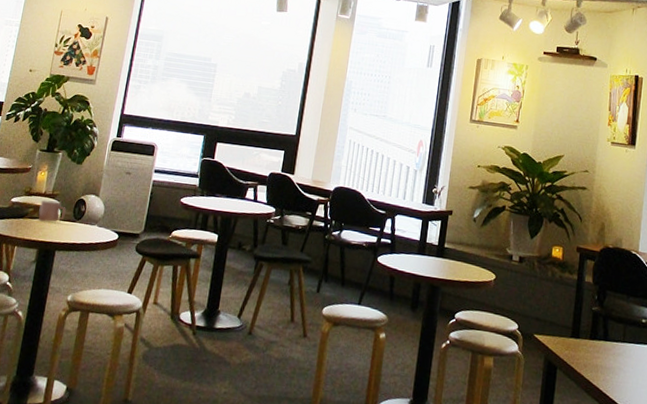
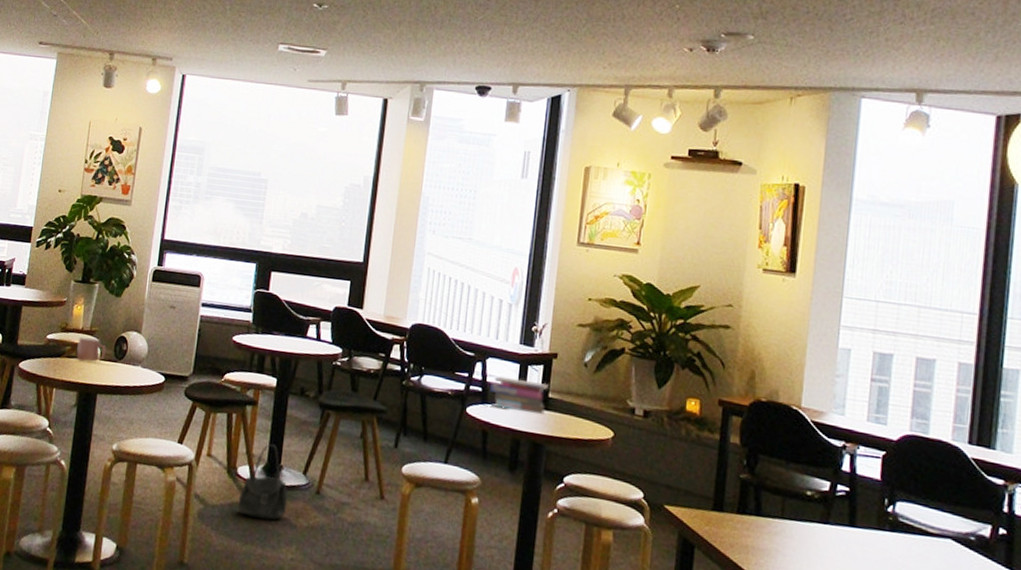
handbag: none [179,292,224,359] -> present [237,444,288,520]
books: none [397,230,445,262] -> present [490,376,549,415]

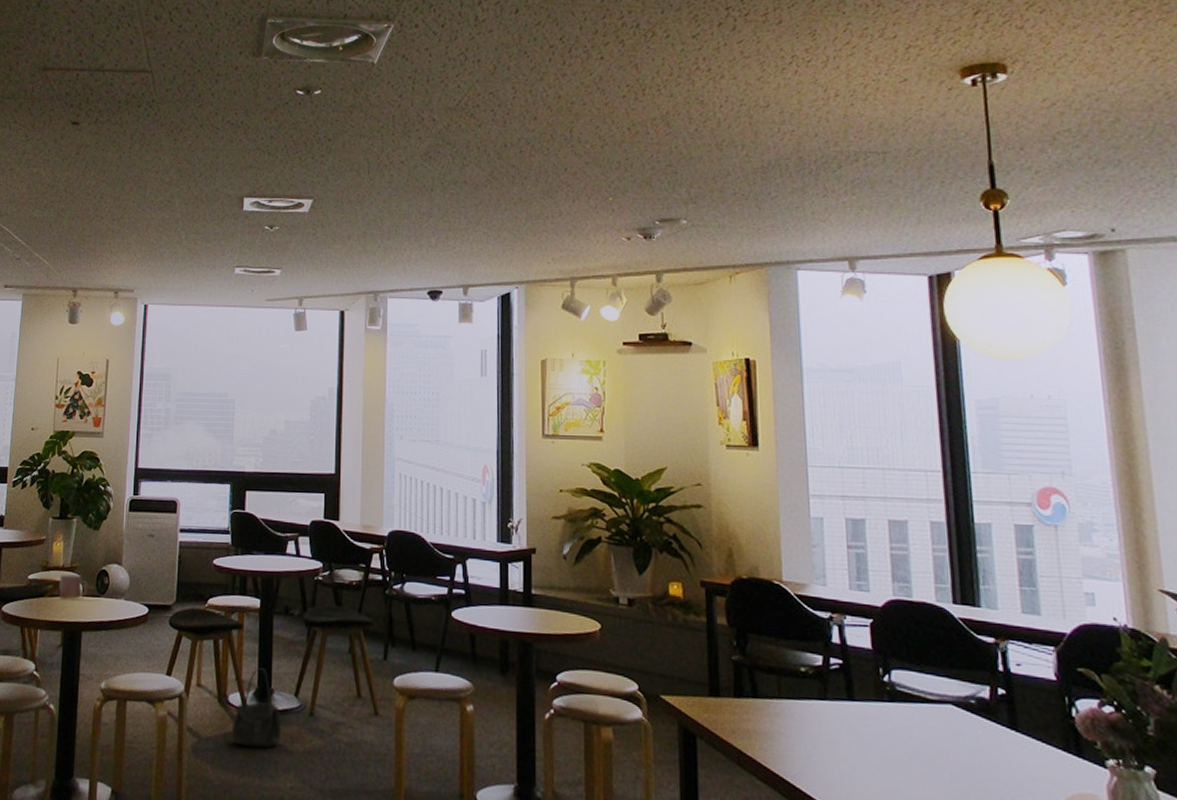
books: present [490,376,549,415] -> none [473,576,531,613]

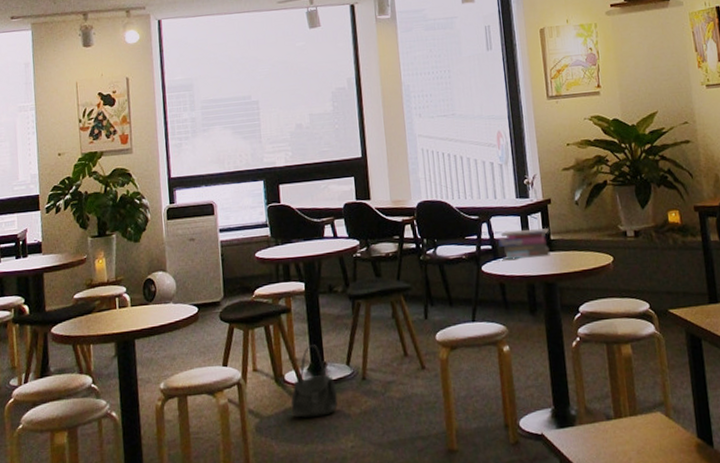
mug: present [59,574,89,601] -> none [105,287,136,314]
books: none [473,576,531,613] -> present [498,227,550,260]

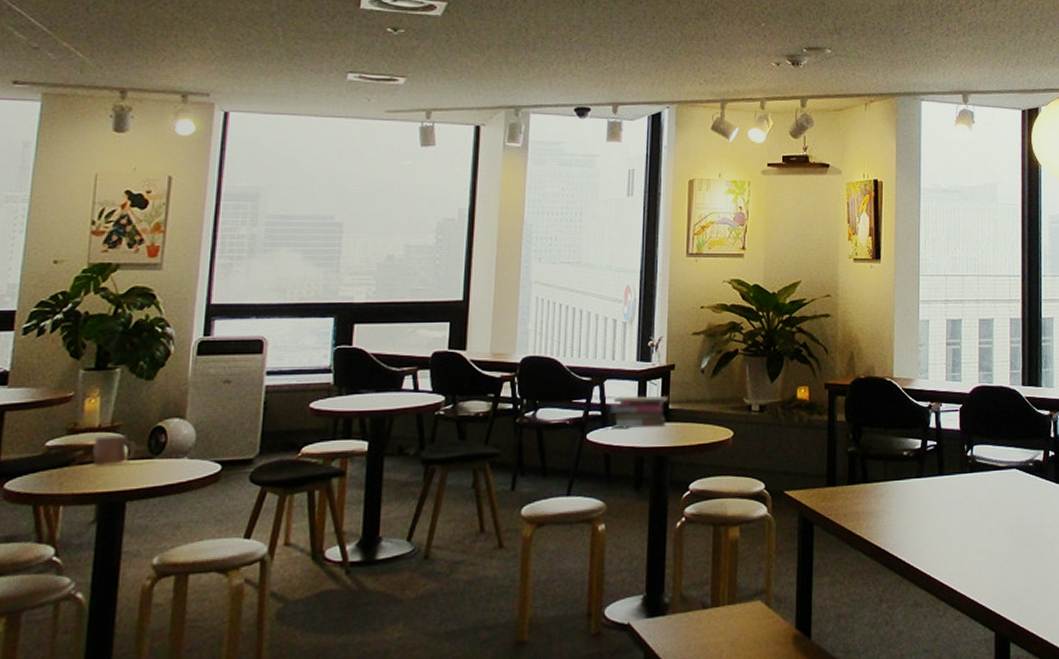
mug: none [105,287,136,314] -> present [92,435,137,468]
handbag: present [290,345,338,418] -> none [327,516,391,603]

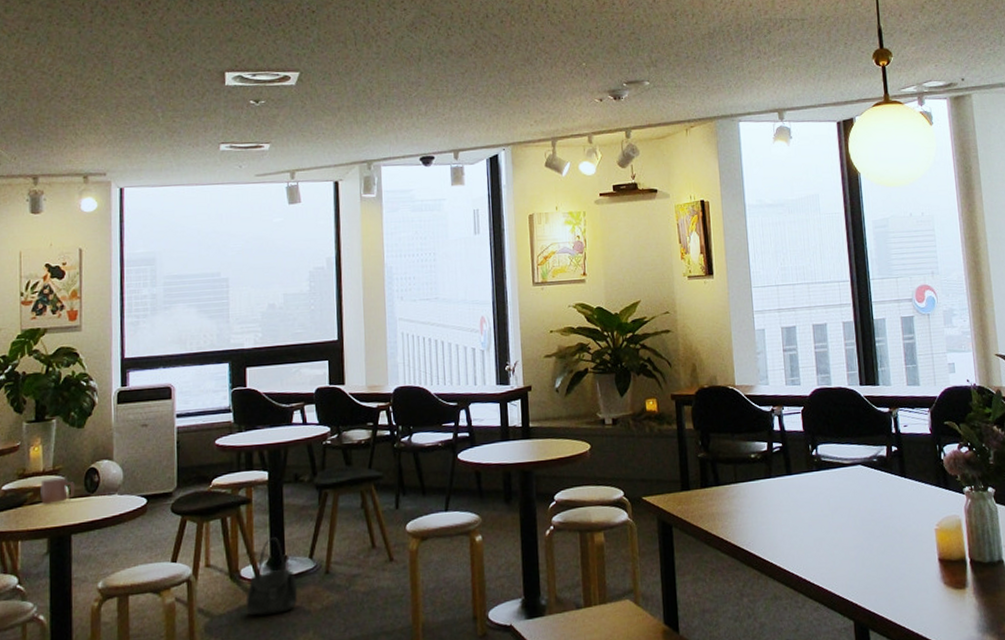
handbag: none [327,516,391,603] -> present [245,537,298,616]
books: present [610,395,668,429] -> none [476,414,528,448]

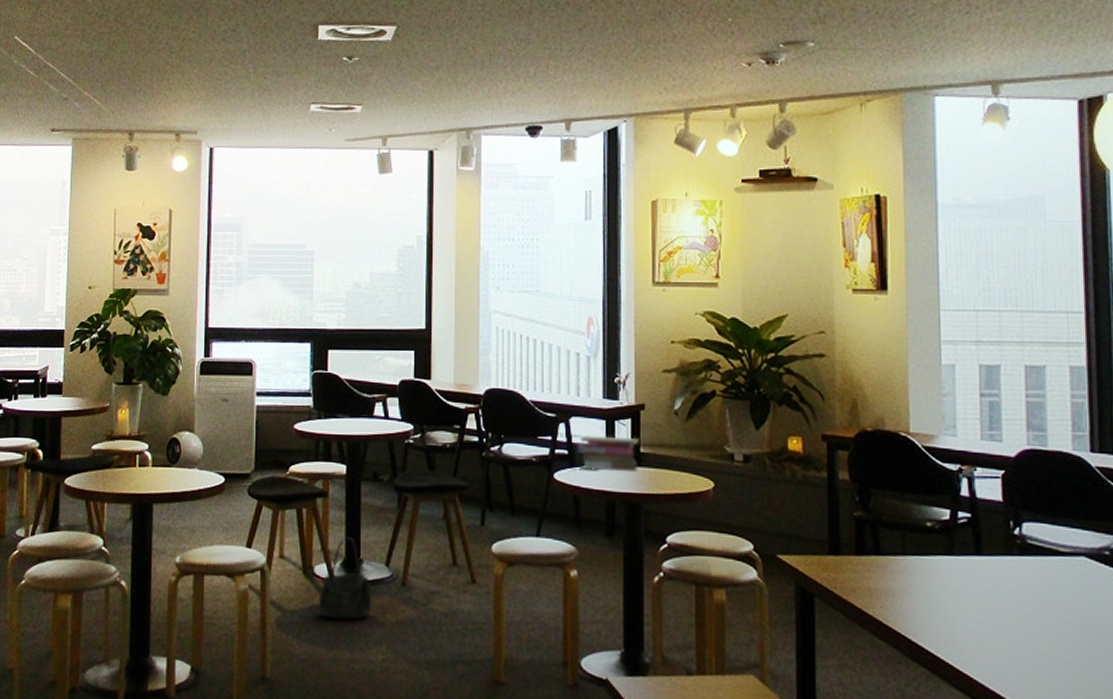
mug: present [40,477,76,507] -> none [126,443,159,472]
books: none [476,414,528,448] -> present [577,435,639,473]

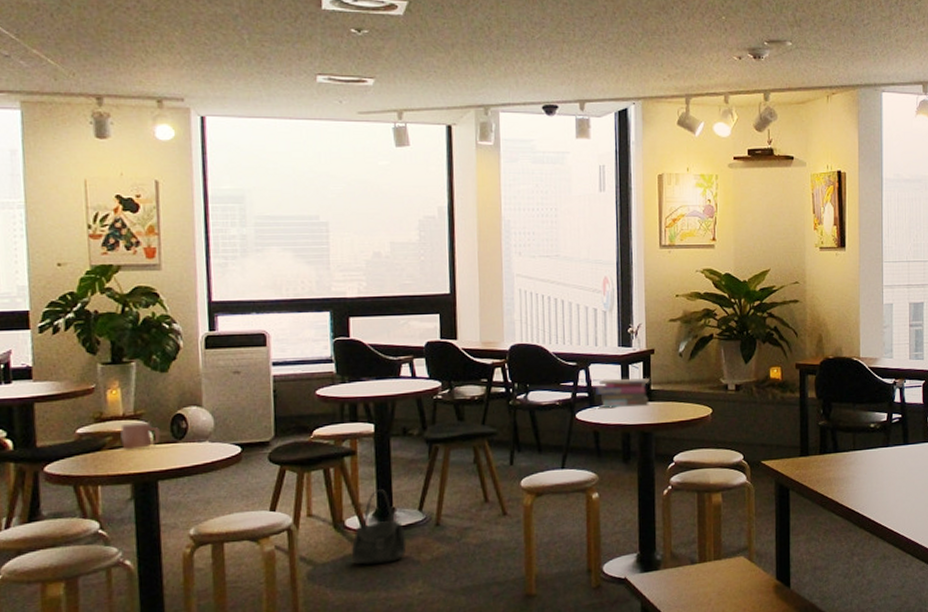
mug: none [126,443,159,472] -> present [120,422,162,452]

